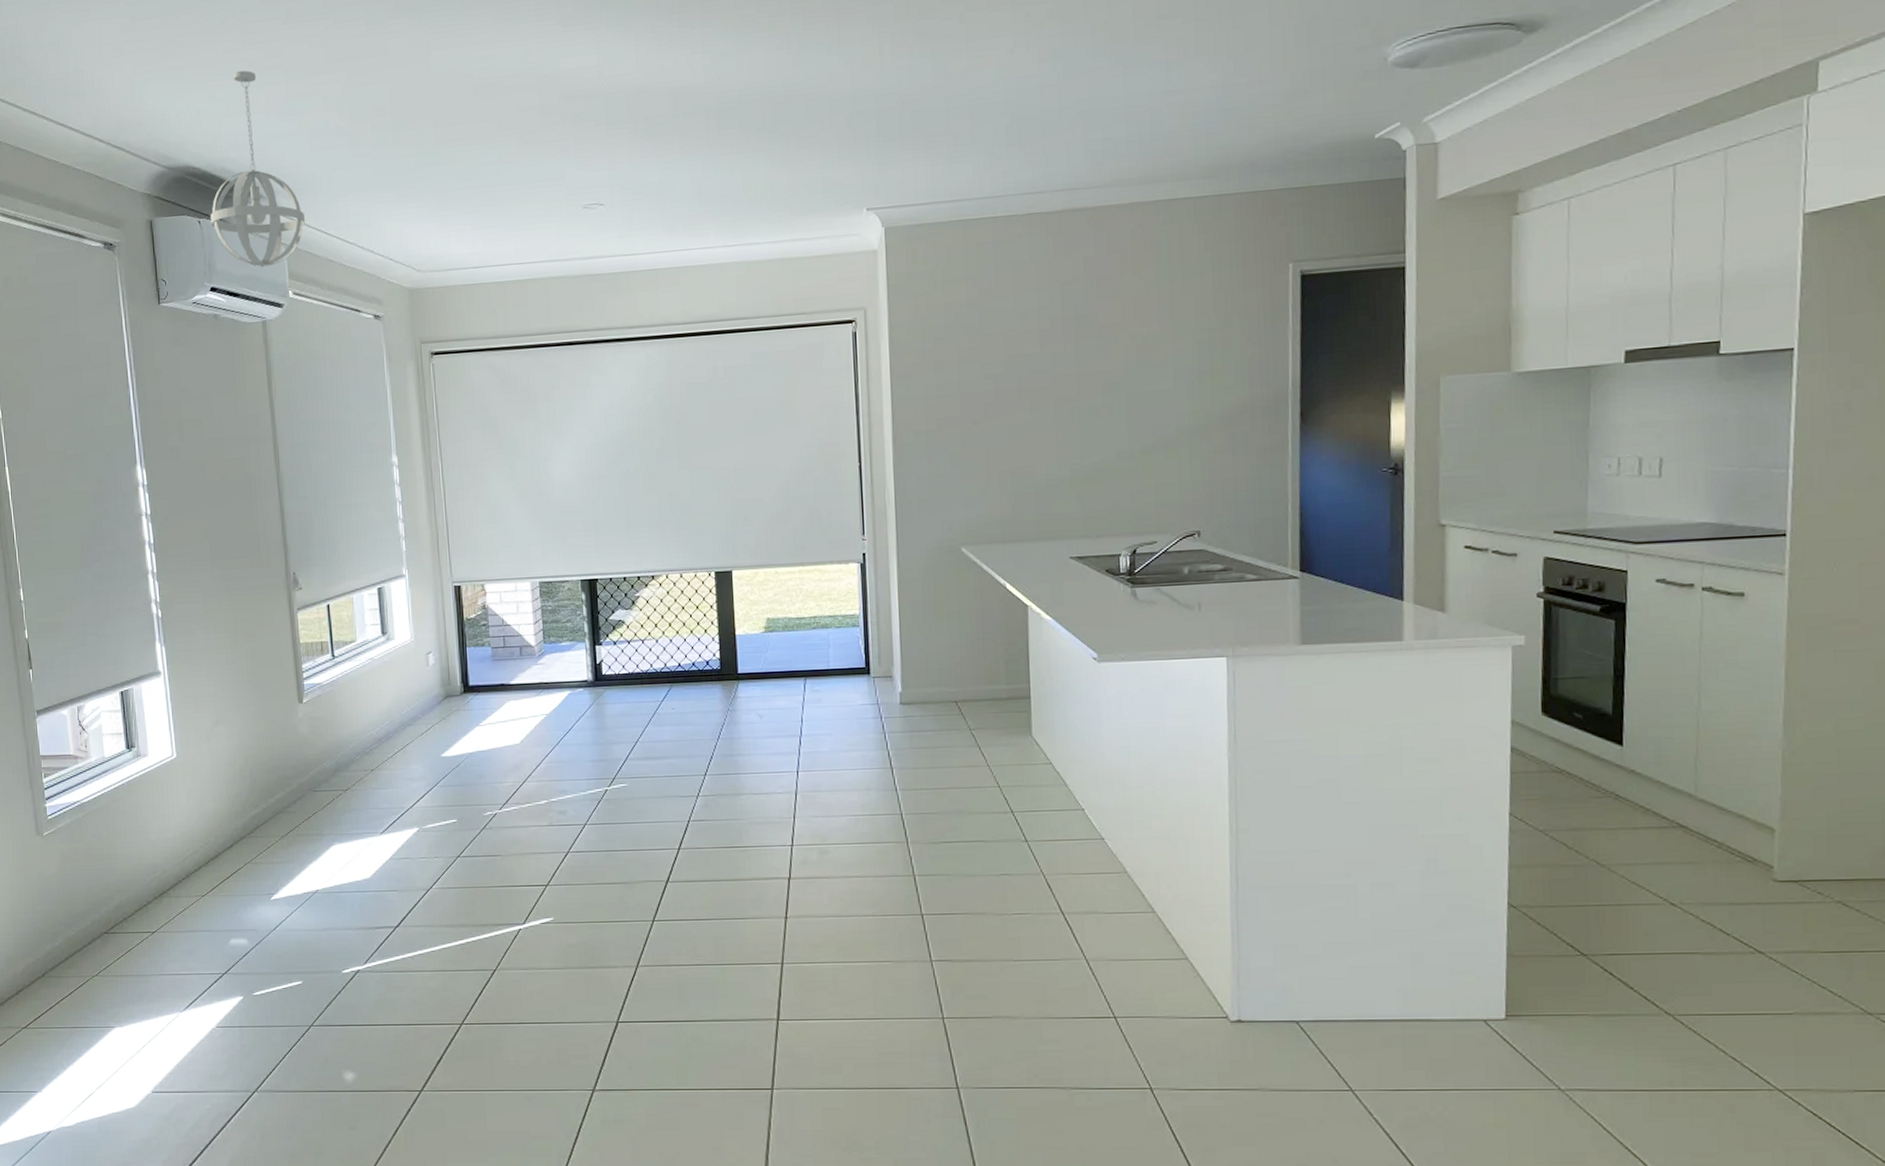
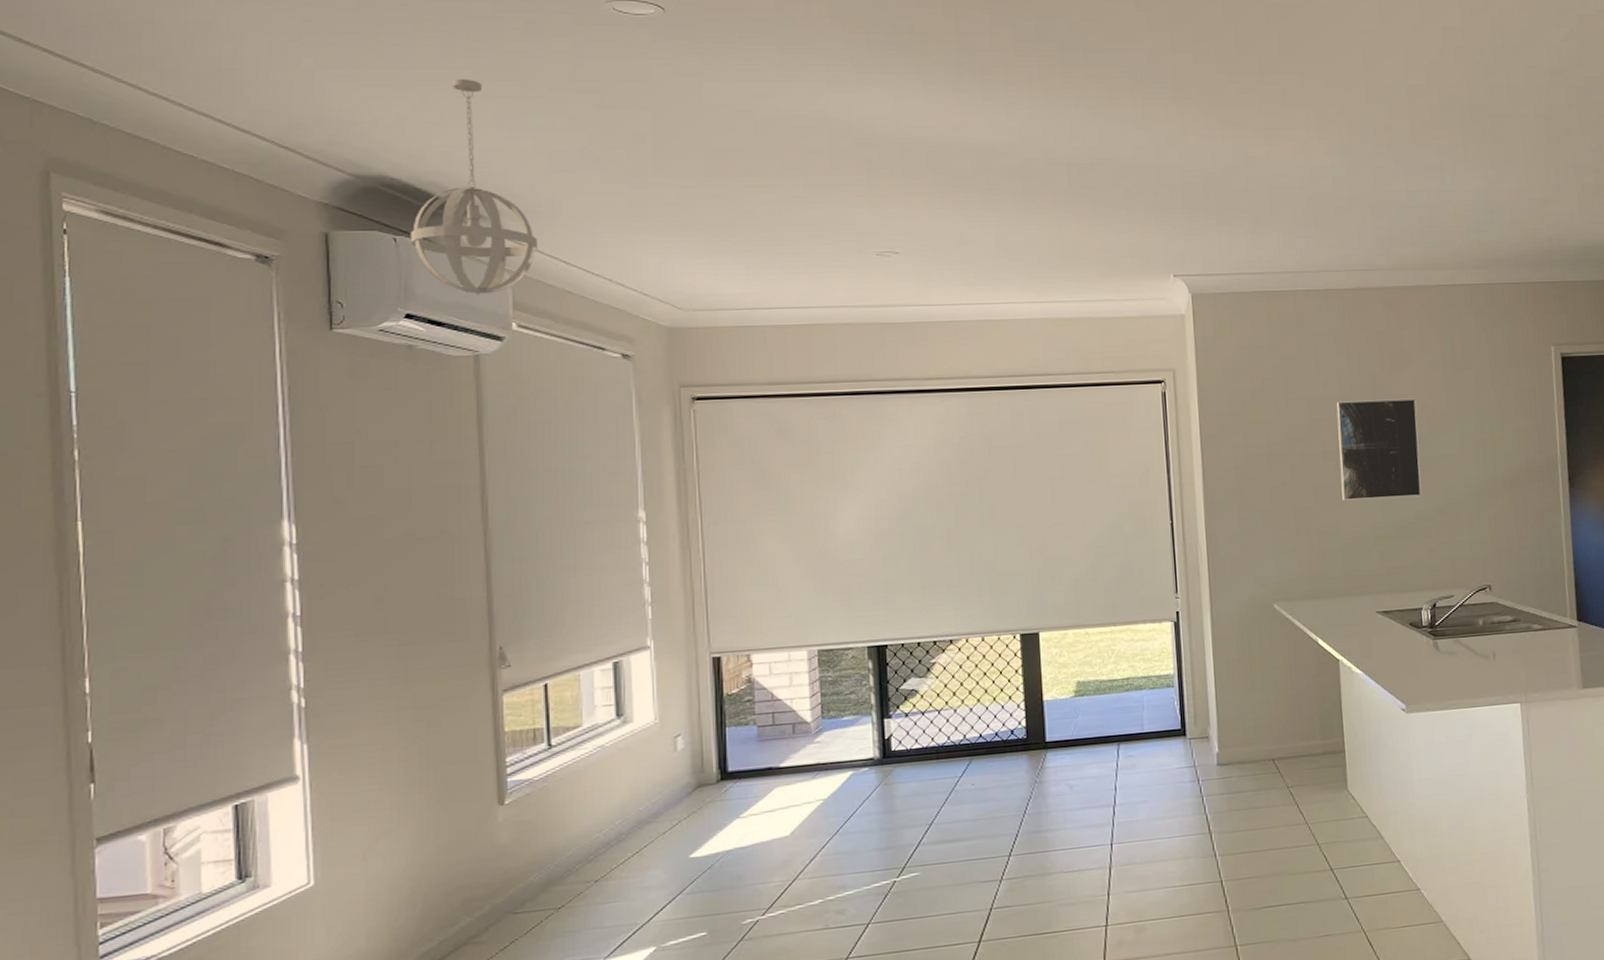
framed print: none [1035,329,1126,441] -> present [1336,398,1422,500]

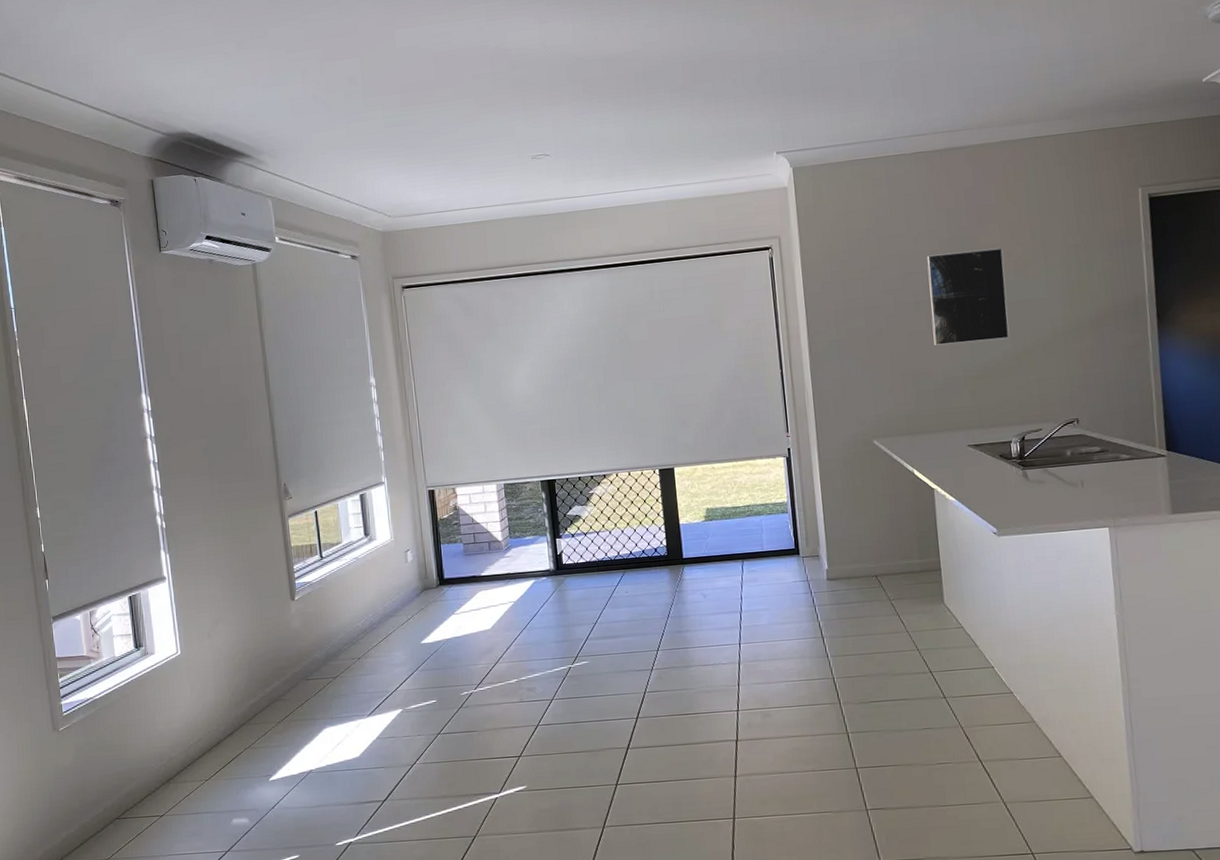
pendant light: present [410,78,539,295] -> none [204,49,289,218]

